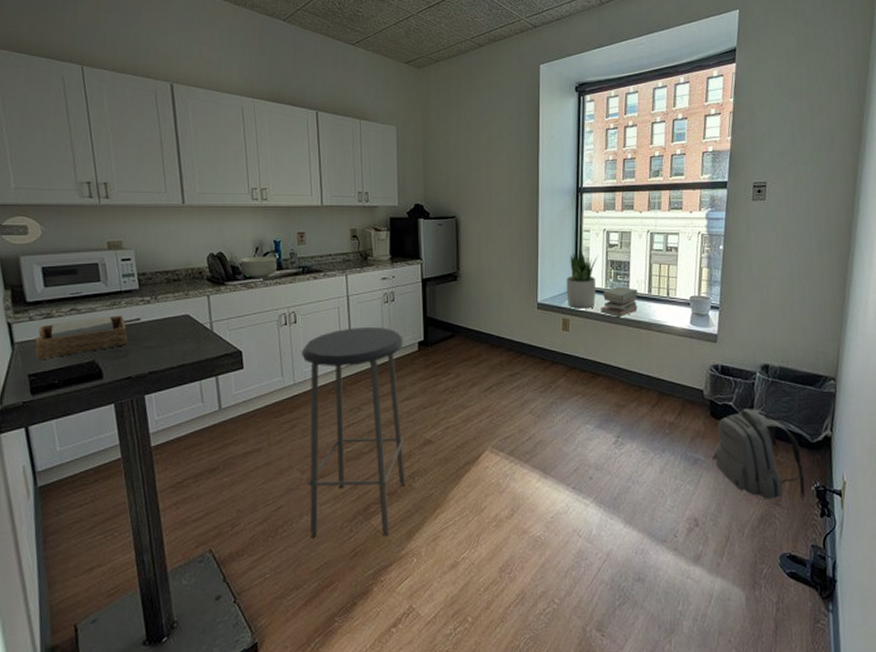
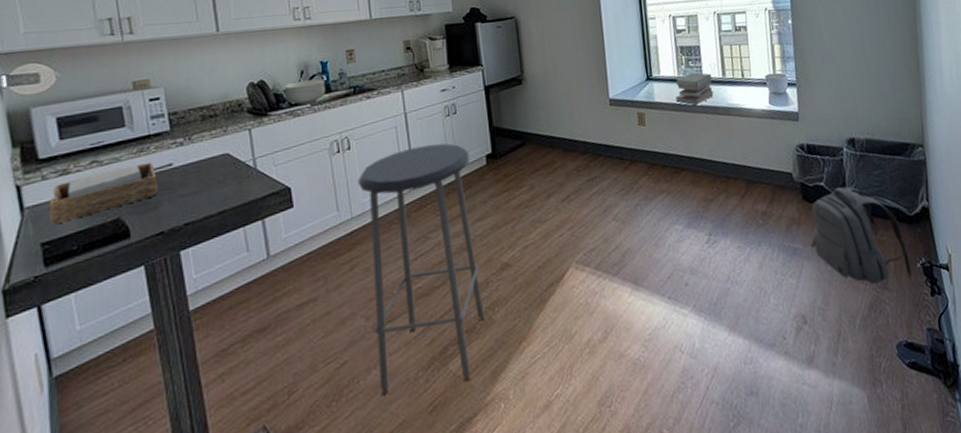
planter: present [566,248,598,310] -> none [636,37,670,102]

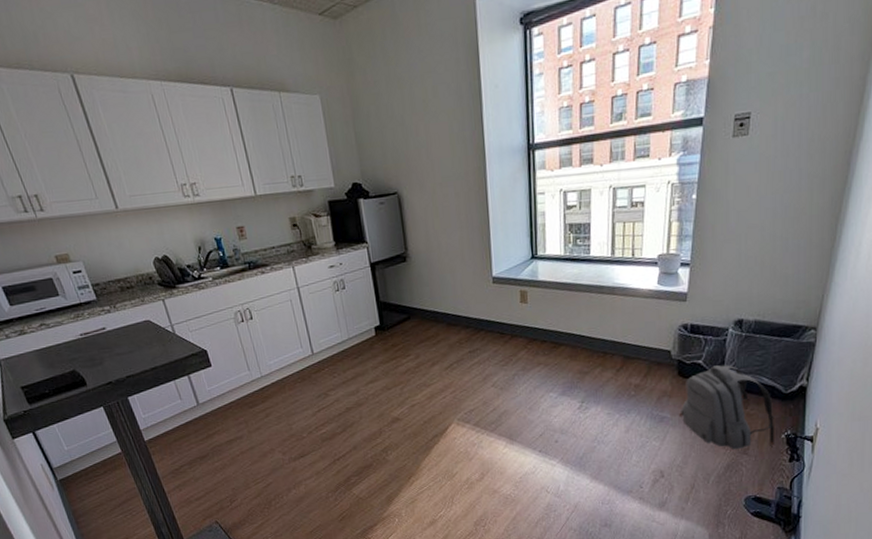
napkin holder: present [48,162,159,224] -> none [17,326,100,372]
bowl: present [284,79,325,105] -> none [186,254,224,279]
bar stool: present [357,143,485,395] -> none [262,316,380,507]
books: present [676,72,714,106] -> none [560,251,601,285]

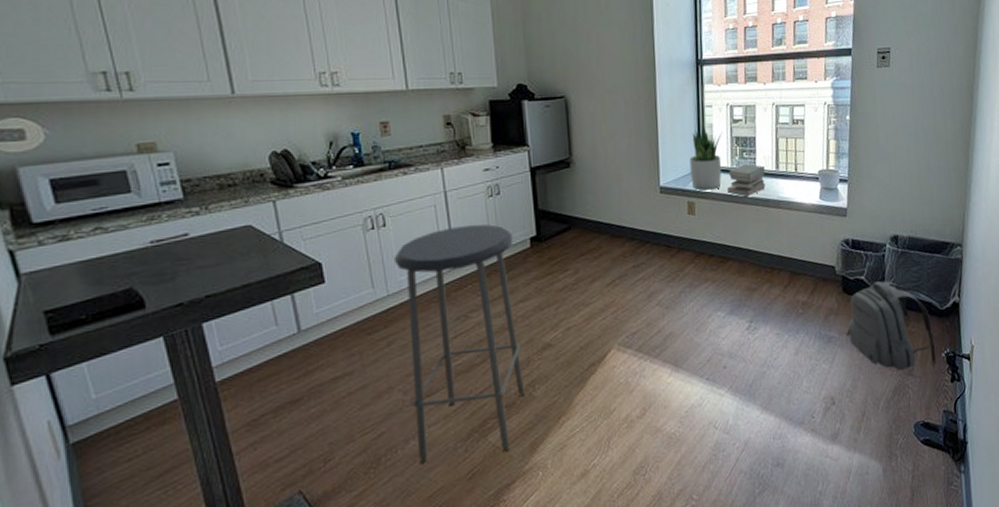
bar stool: none [262,316,380,507] -> present [393,224,525,463]
planter: none [521,213,555,281] -> present [689,125,723,192]
books: none [560,251,601,285] -> present [727,164,766,198]

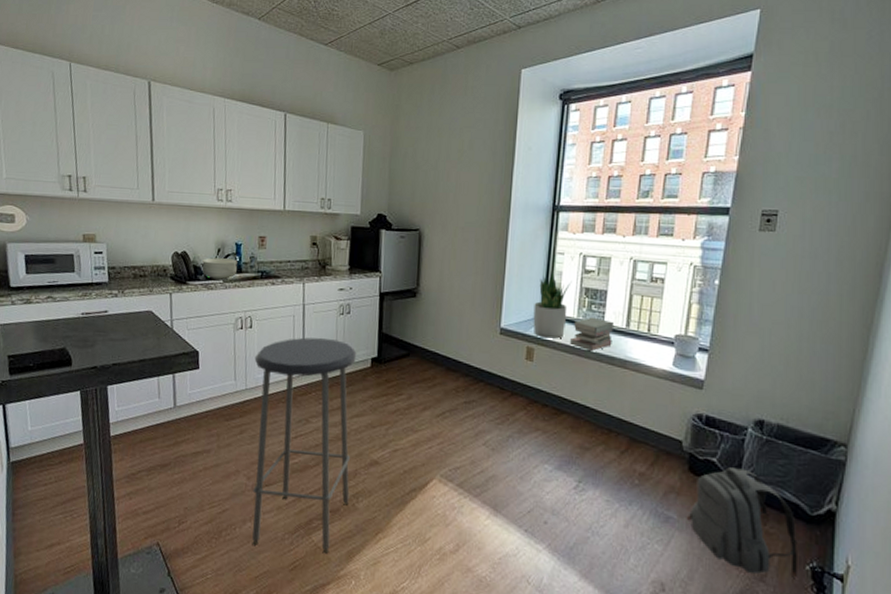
bowl: none [311,151,357,178] -> present [201,258,237,280]

